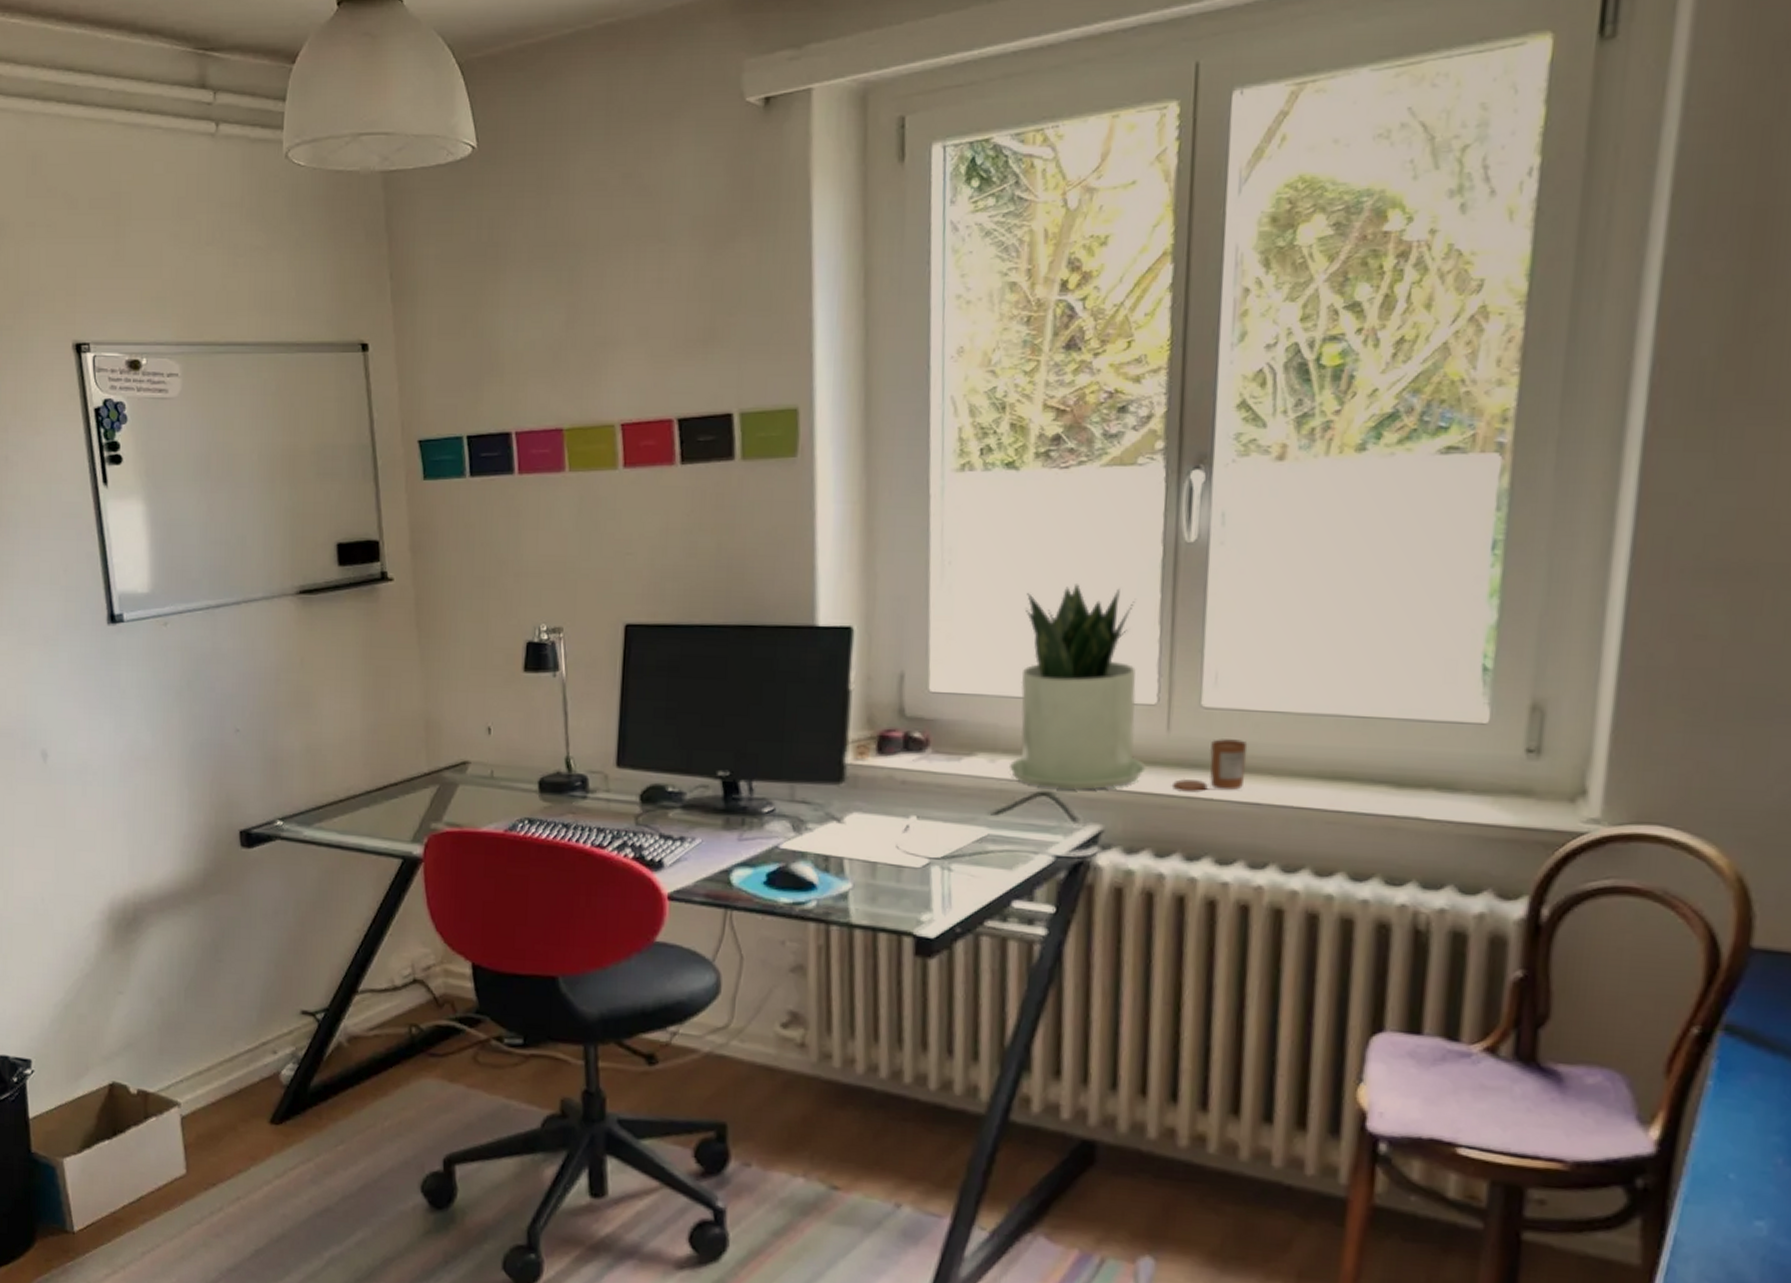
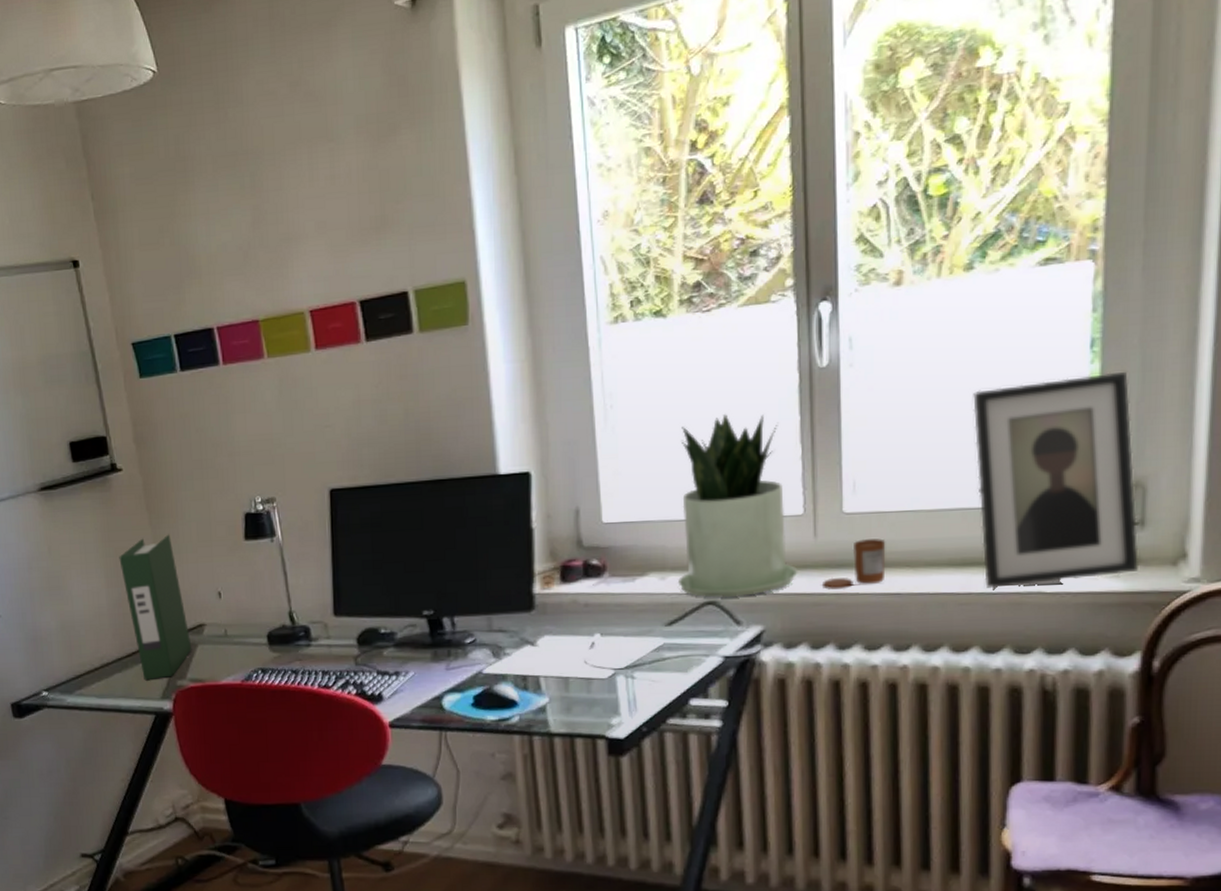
binder: none [379,656,452,820] -> present [119,534,192,681]
picture frame: none [1354,579,1533,809] -> present [973,371,1140,588]

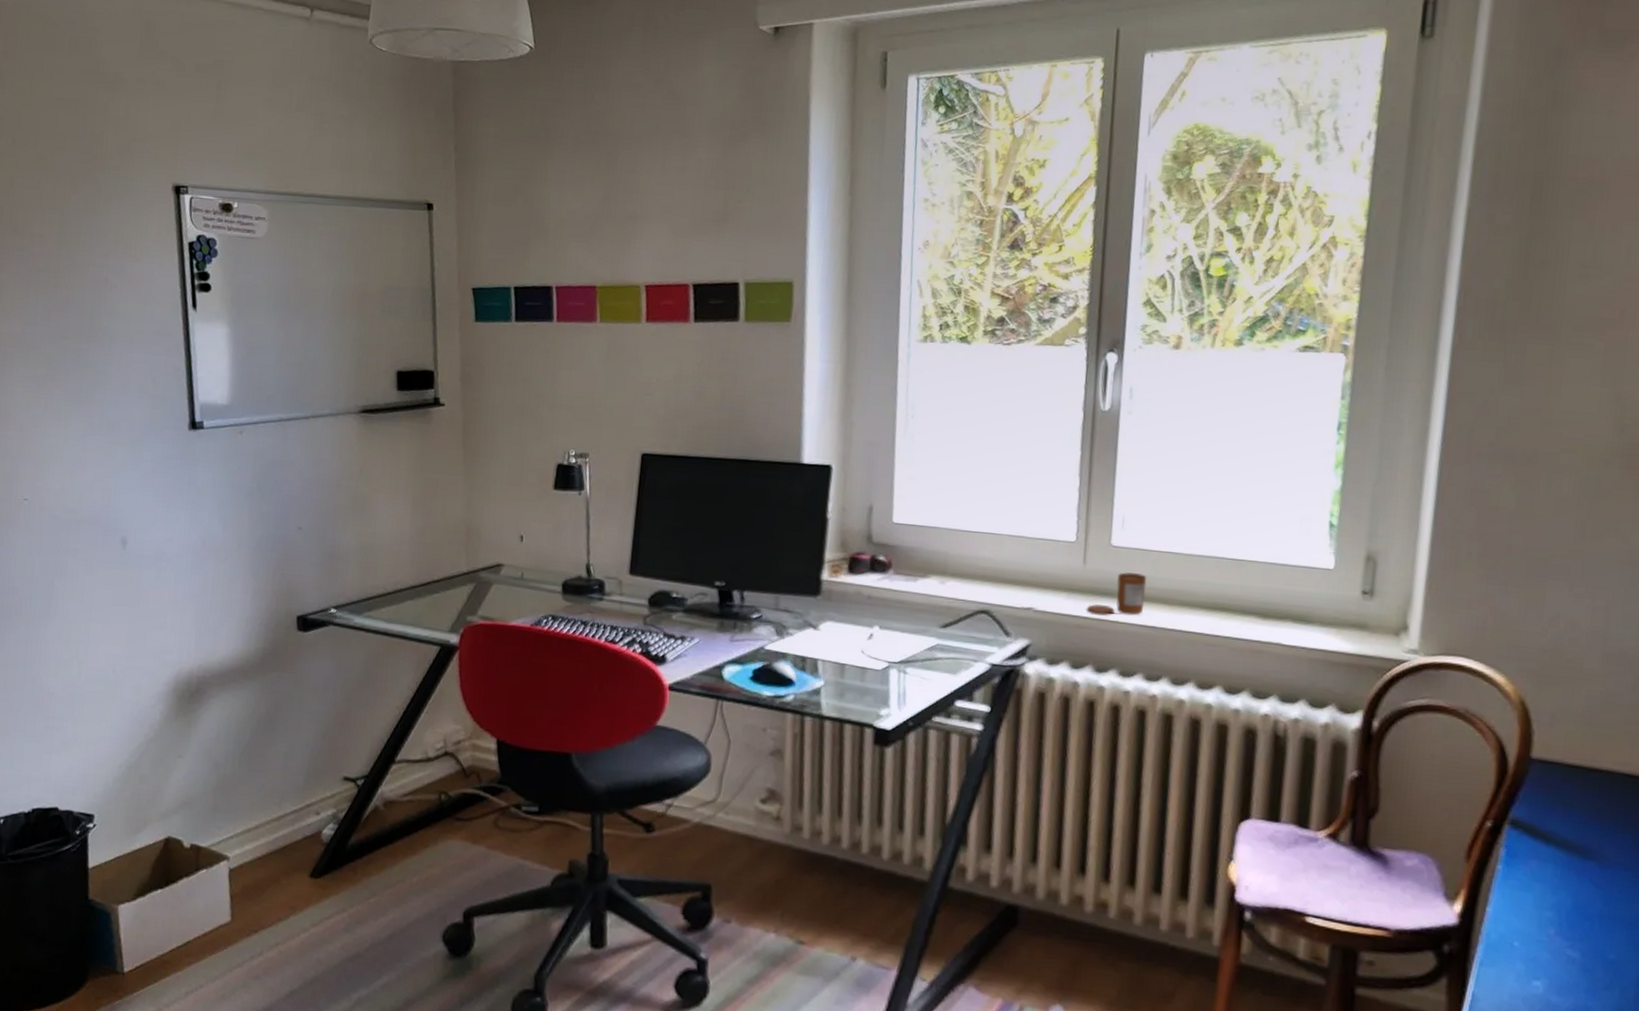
binder: present [119,534,192,681] -> none [428,473,487,612]
planter: present [677,414,800,599] -> none [955,439,1067,611]
picture frame: present [973,371,1140,588] -> none [1231,452,1368,638]

